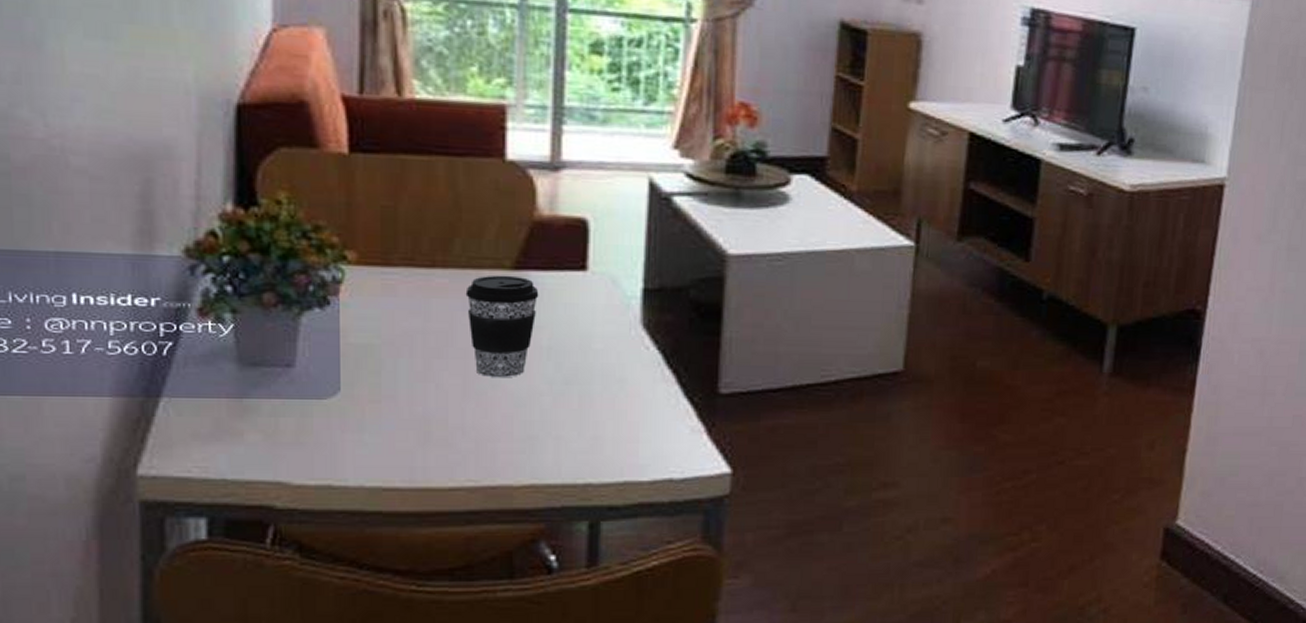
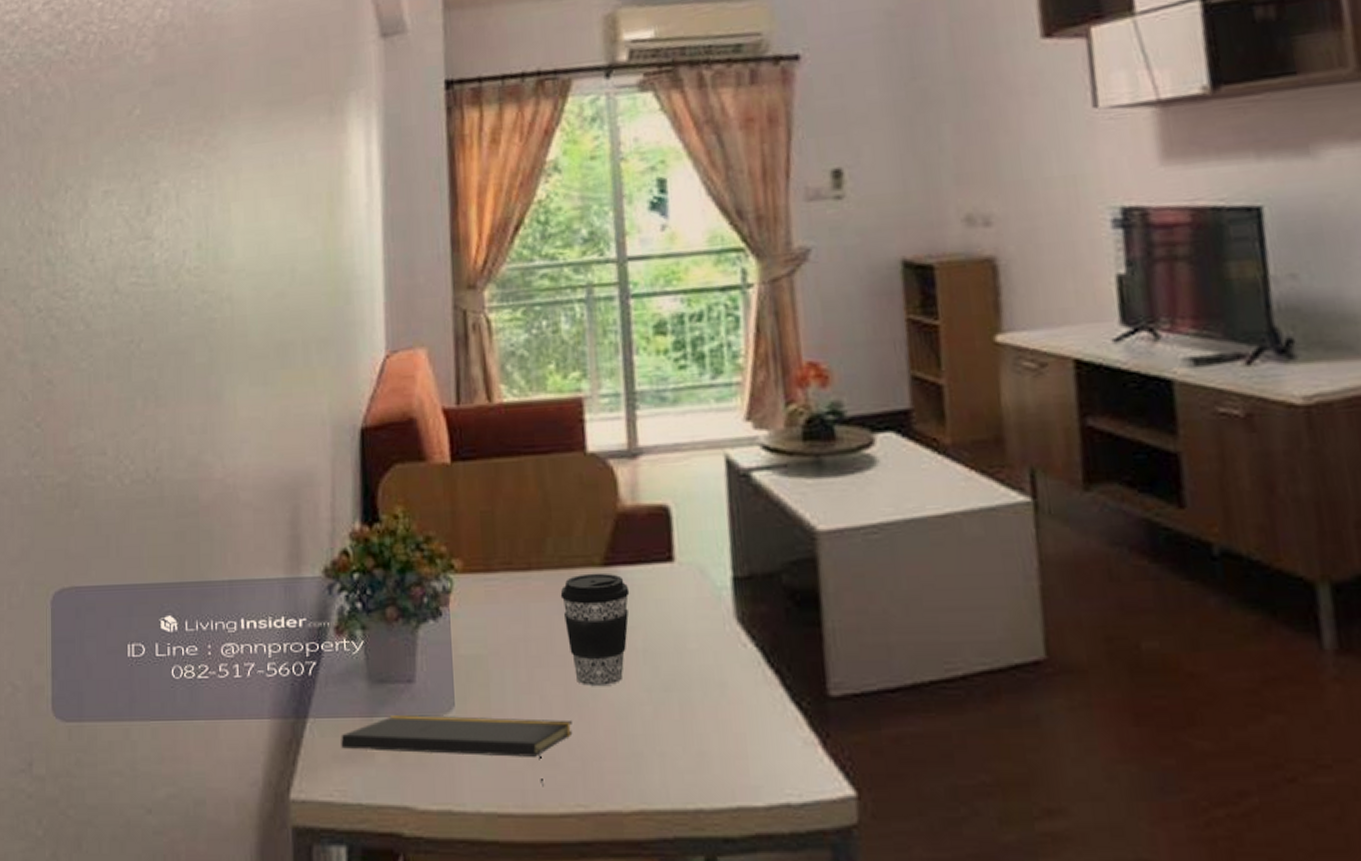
notepad: none [202,396,468,465] -> present [341,714,573,787]

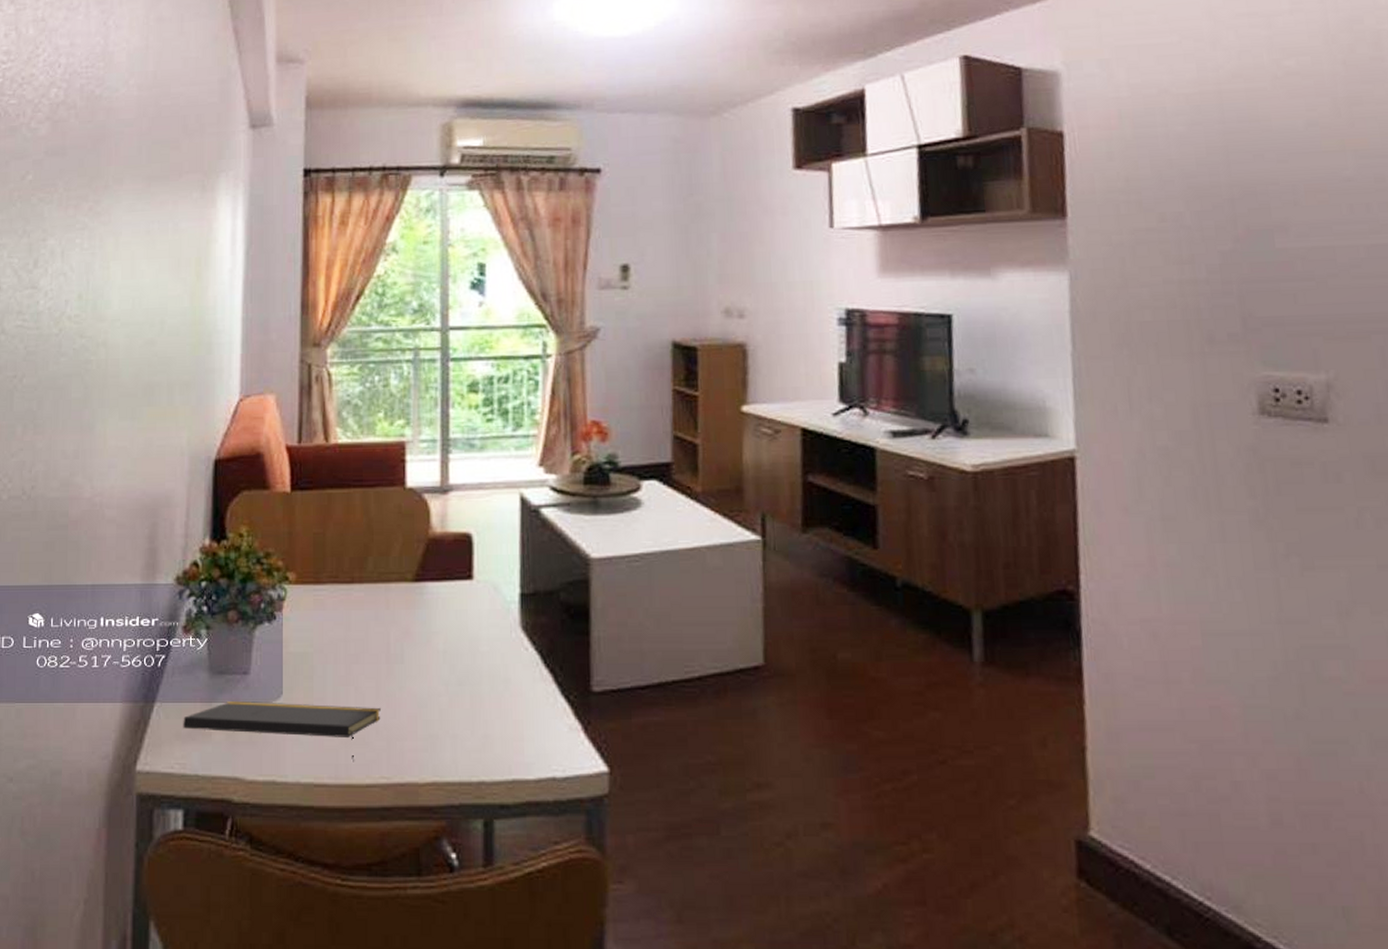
coffee cup: present [560,572,630,687] -> none [377,587,435,681]

